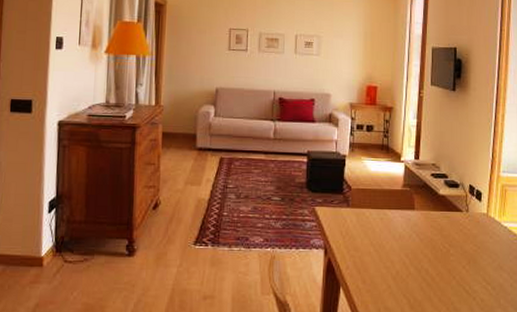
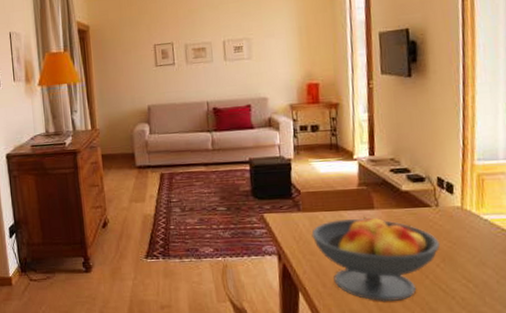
fruit bowl: none [357,215,468,301] -> present [311,215,441,302]

